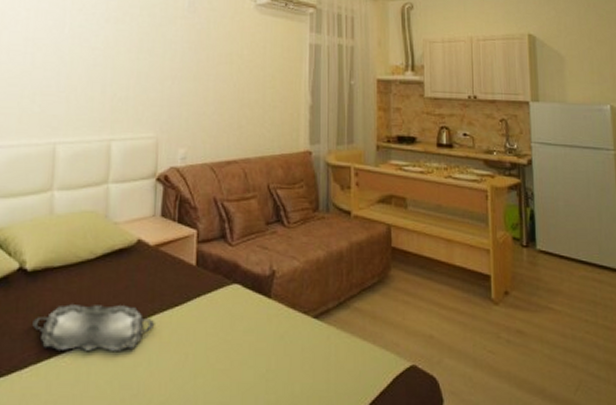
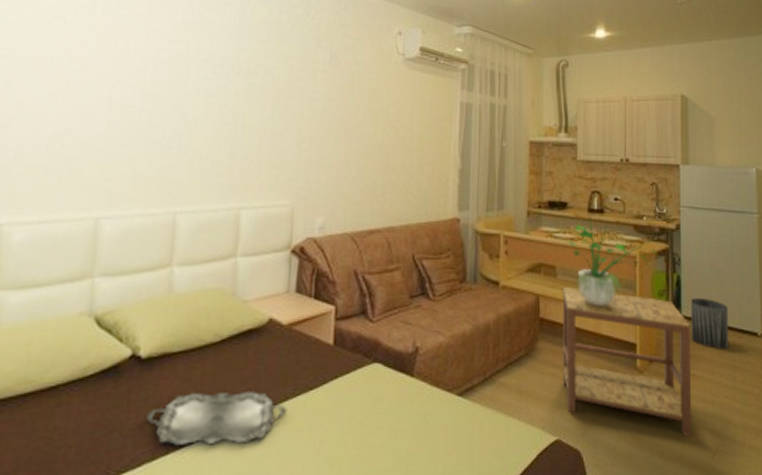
side table: none [413,217,552,371] -> present [562,286,692,437]
potted plant: none [414,146,510,238] -> present [564,212,658,306]
trash can: none [546,232,589,284] -> present [691,297,729,349]

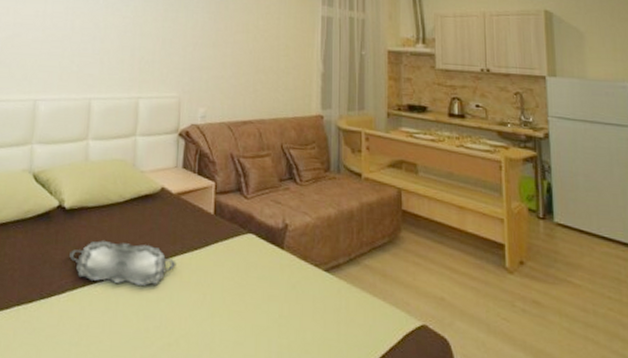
side table: present [562,286,692,437] -> none [424,183,572,344]
potted plant: present [564,212,658,306] -> none [425,116,525,205]
trash can: present [691,297,729,349] -> none [565,206,612,261]

